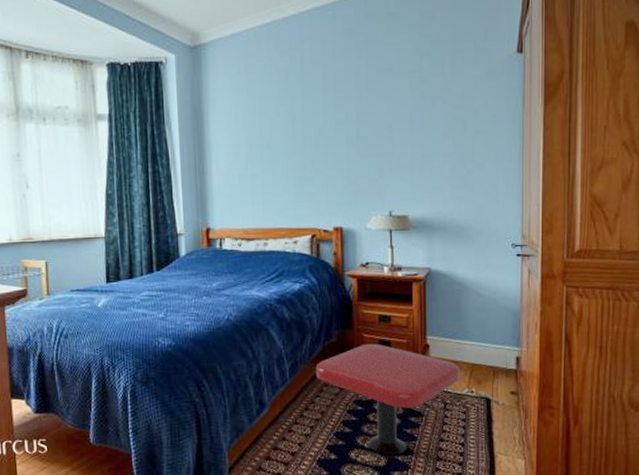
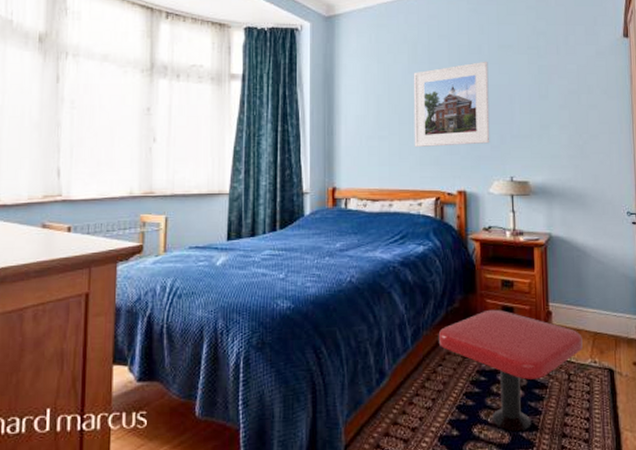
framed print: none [285,87,368,183] -> present [413,61,490,147]

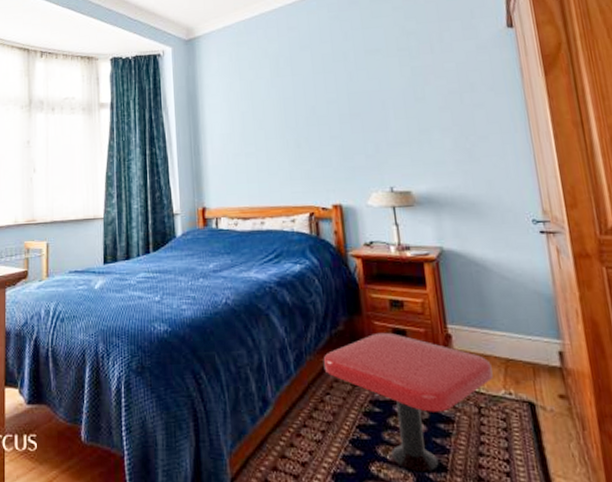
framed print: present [413,61,490,147] -> none [276,67,364,162]

